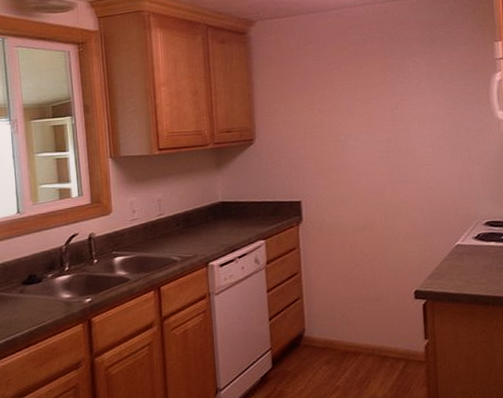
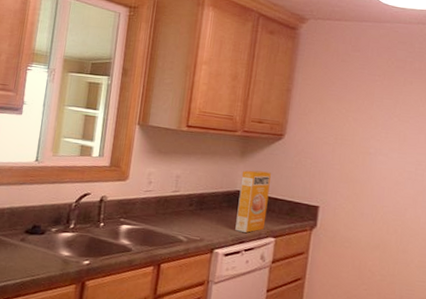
box: none [221,178,254,241] -> present [235,170,271,233]

